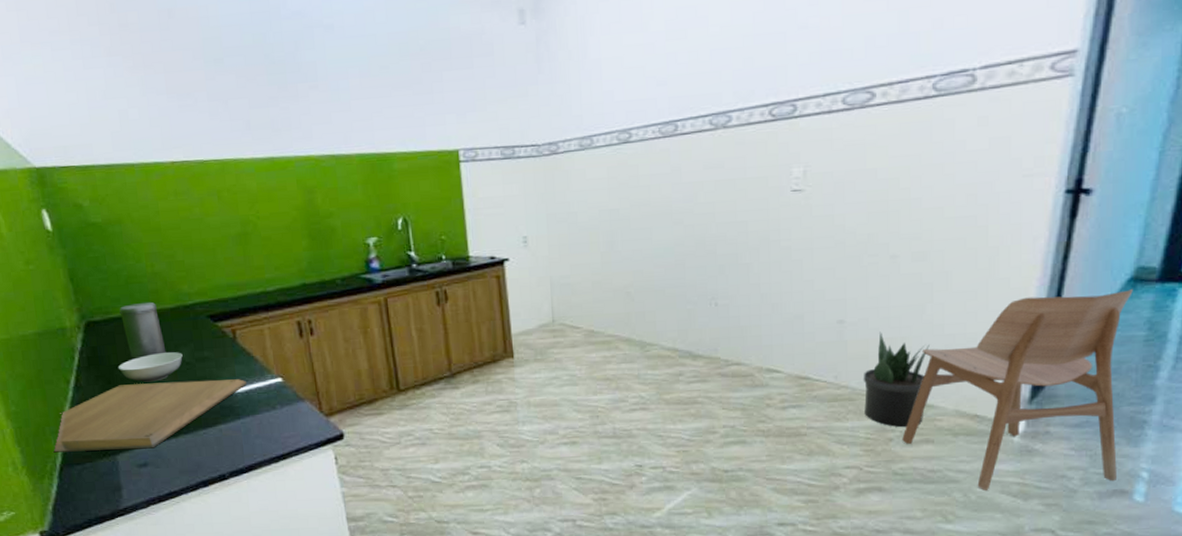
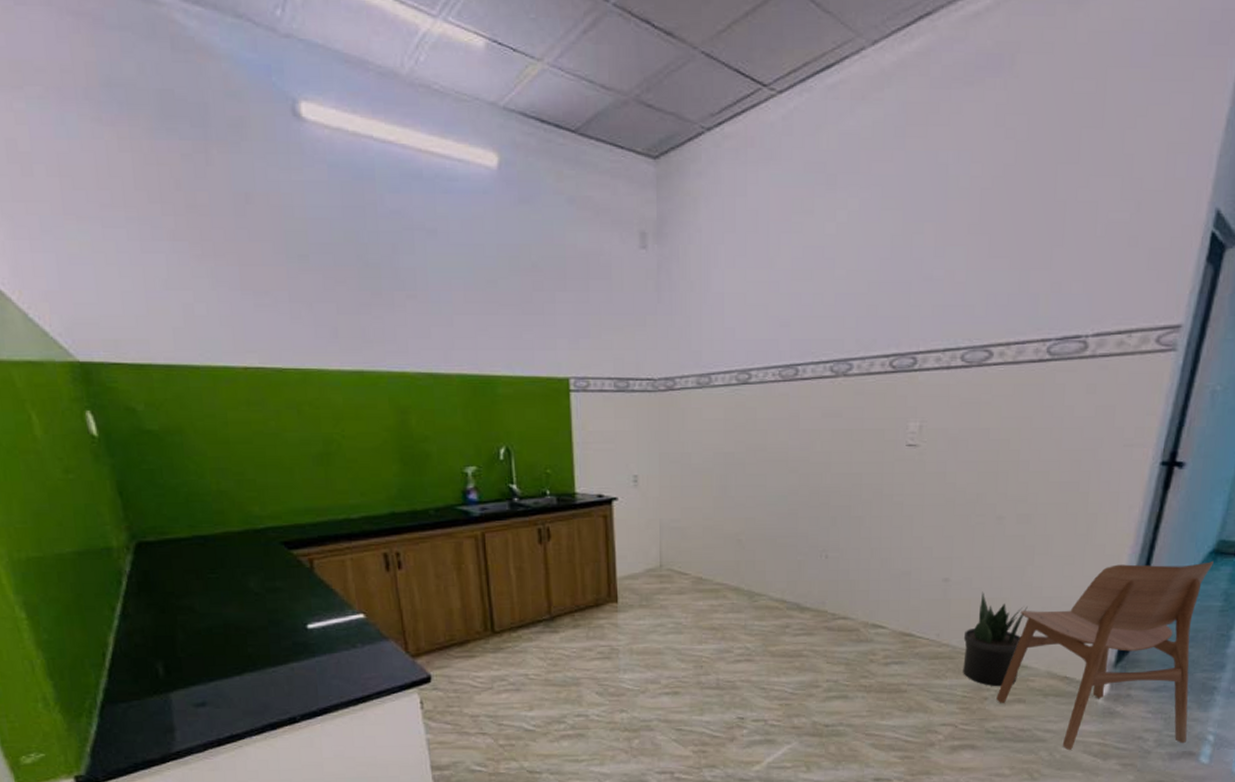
chopping board: present [52,379,246,453] -> none [92,613,324,688]
bowl: present [118,352,183,382] -> none [173,581,251,613]
canister: present [119,301,166,360] -> none [177,523,232,587]

